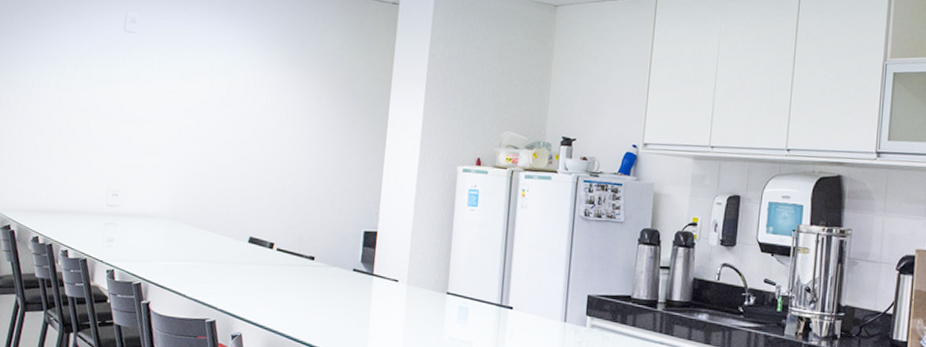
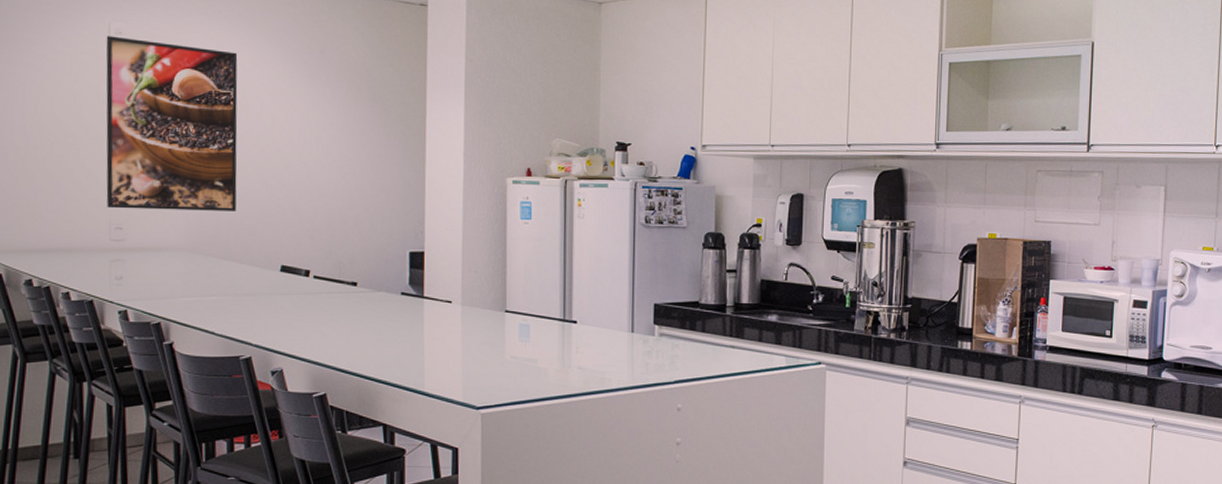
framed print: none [107,24,231,185] -> present [106,36,238,211]

